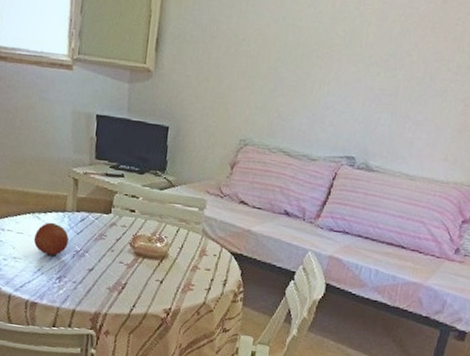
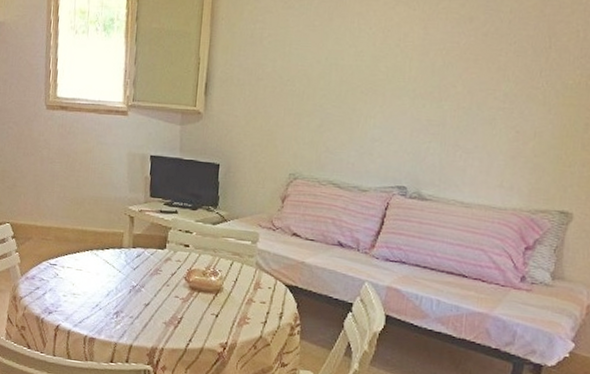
fruit: present [33,222,69,256] -> none [92,258,126,292]

